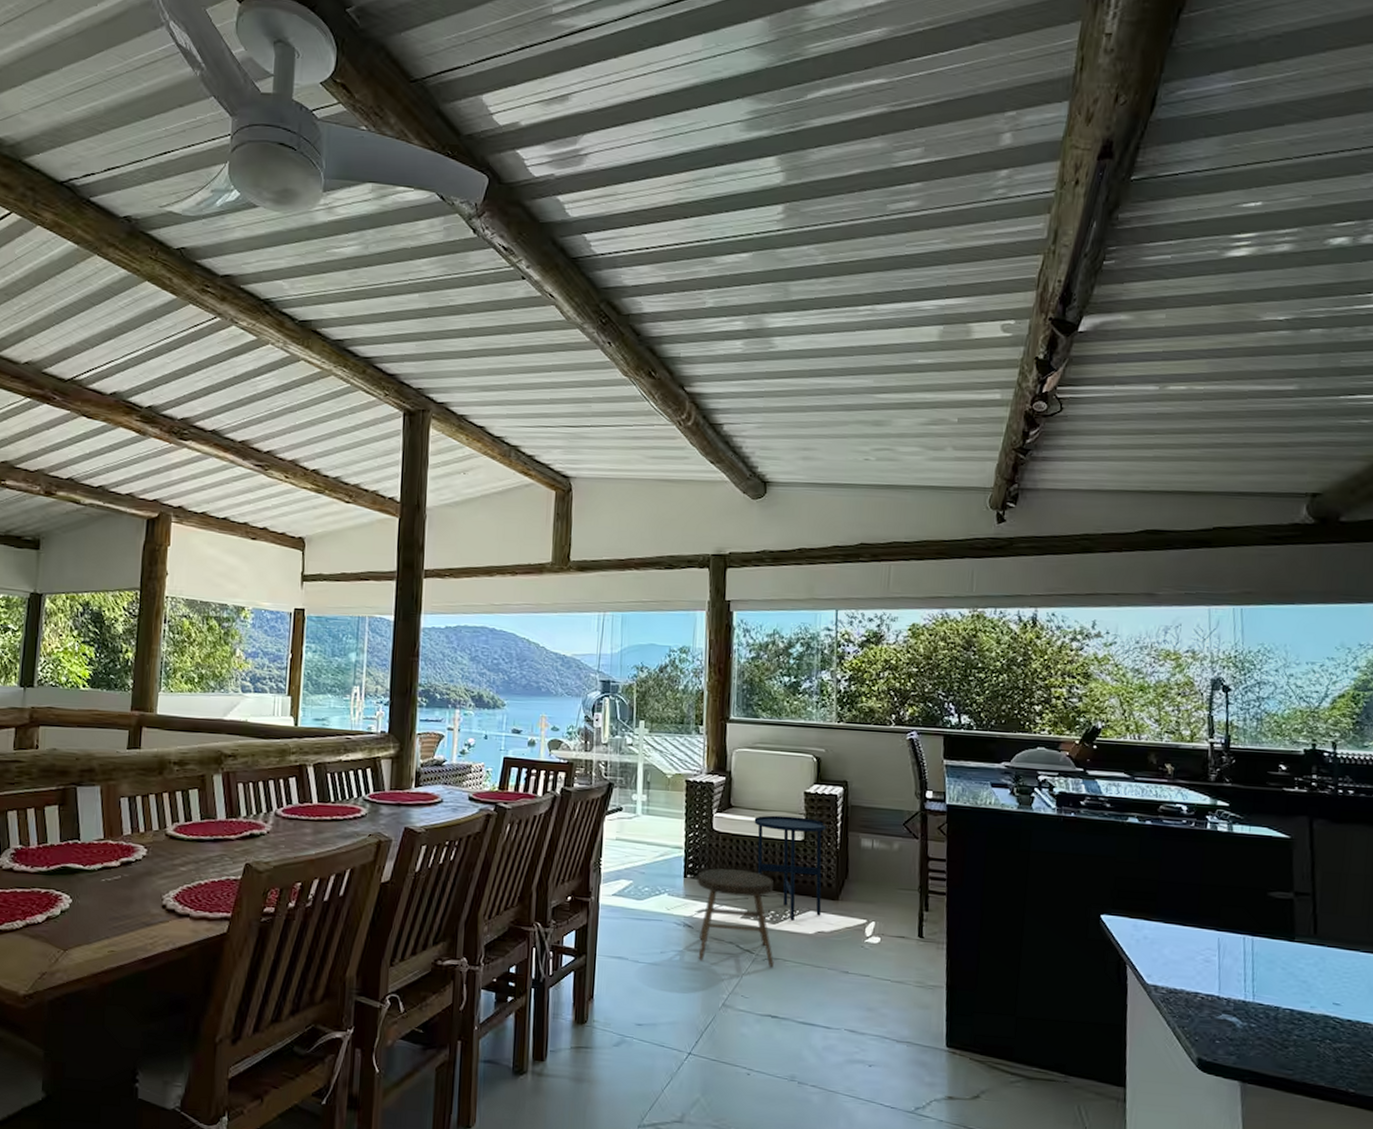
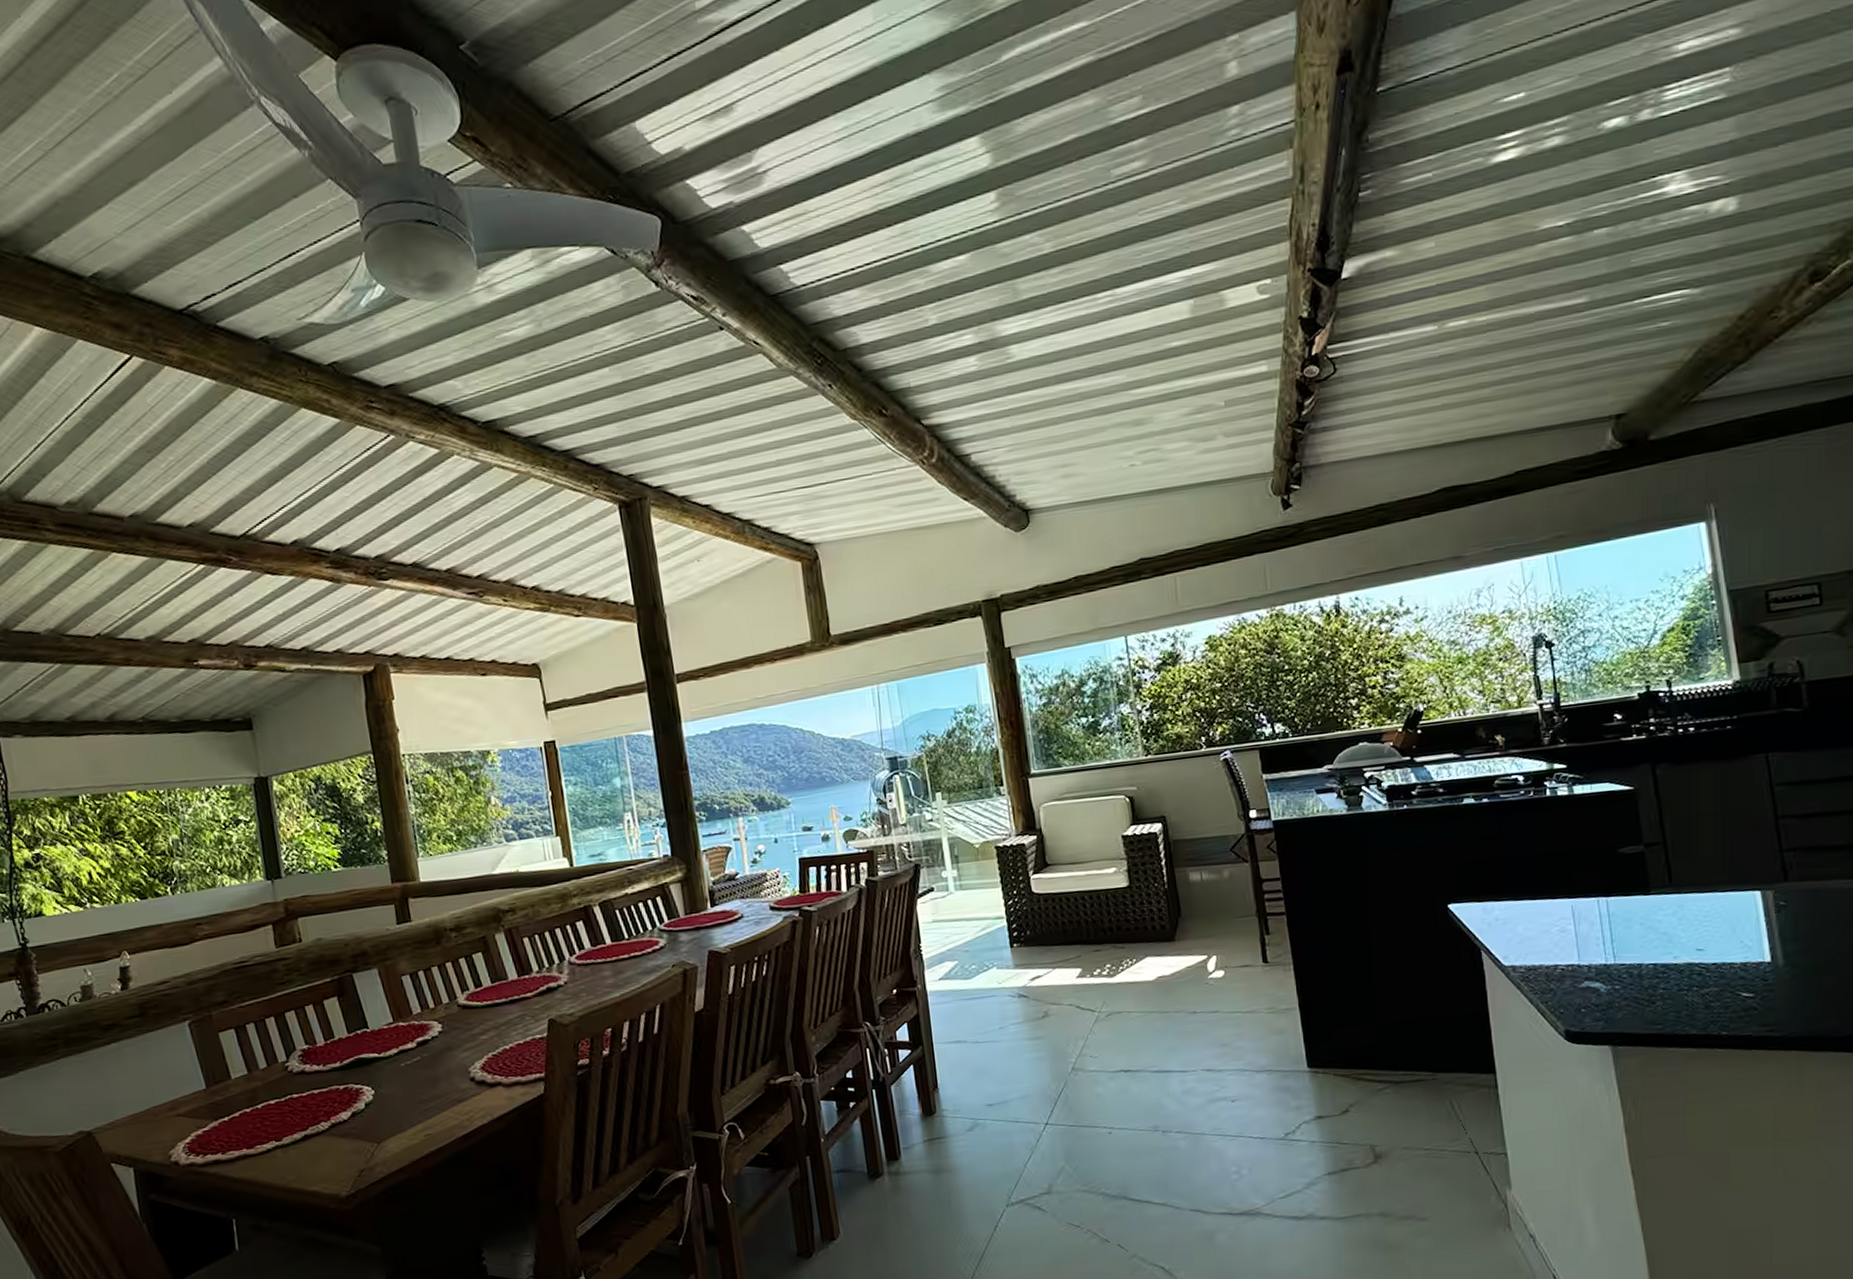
stool: present [697,868,774,967] -> none [1024,928,1118,1029]
side table: present [754,815,827,921] -> none [1074,862,1159,971]

